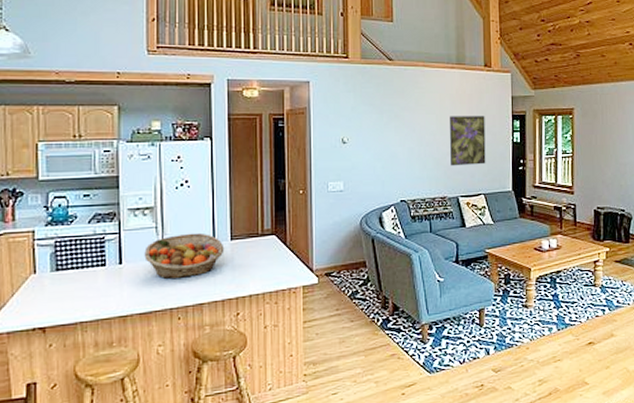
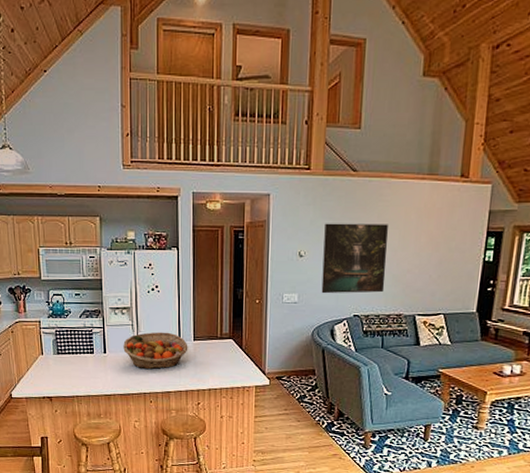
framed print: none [366,109,428,180] -> present [321,223,388,294]
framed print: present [450,116,486,166] -> none [410,231,455,284]

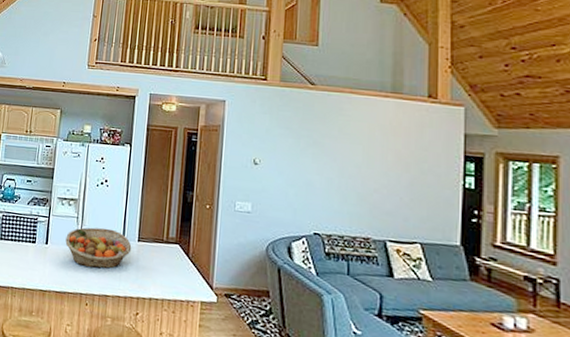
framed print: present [321,223,388,294] -> none [277,132,350,212]

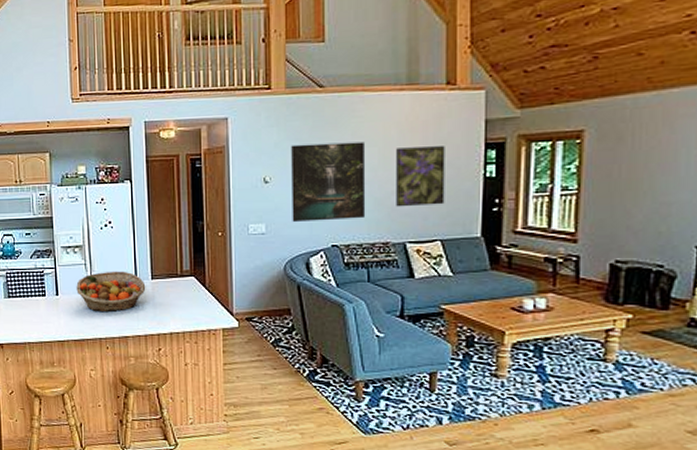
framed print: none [277,132,350,212] -> present [291,142,366,223]
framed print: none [378,149,426,209] -> present [396,146,445,207]

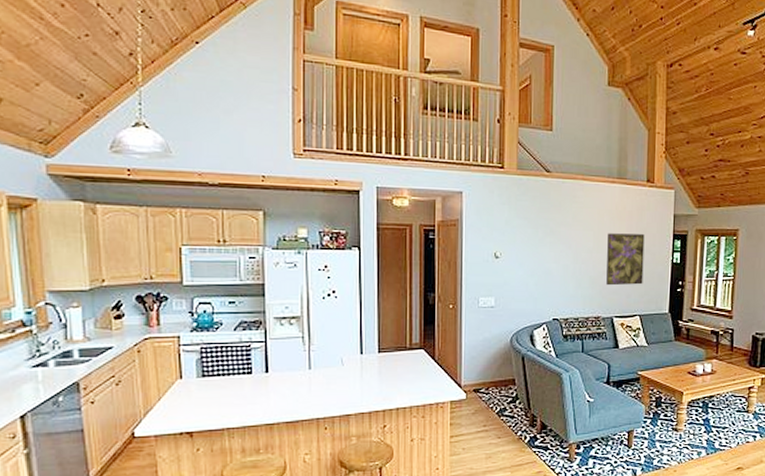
fruit basket: present [76,271,146,313] -> none [291,344,372,390]
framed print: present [291,142,366,223] -> none [519,223,583,297]

